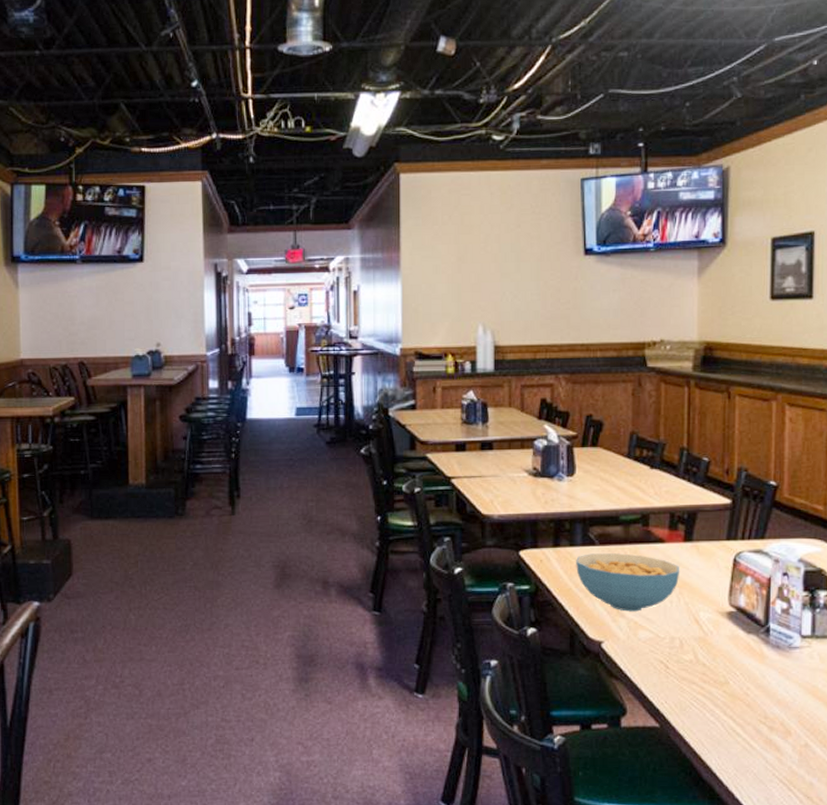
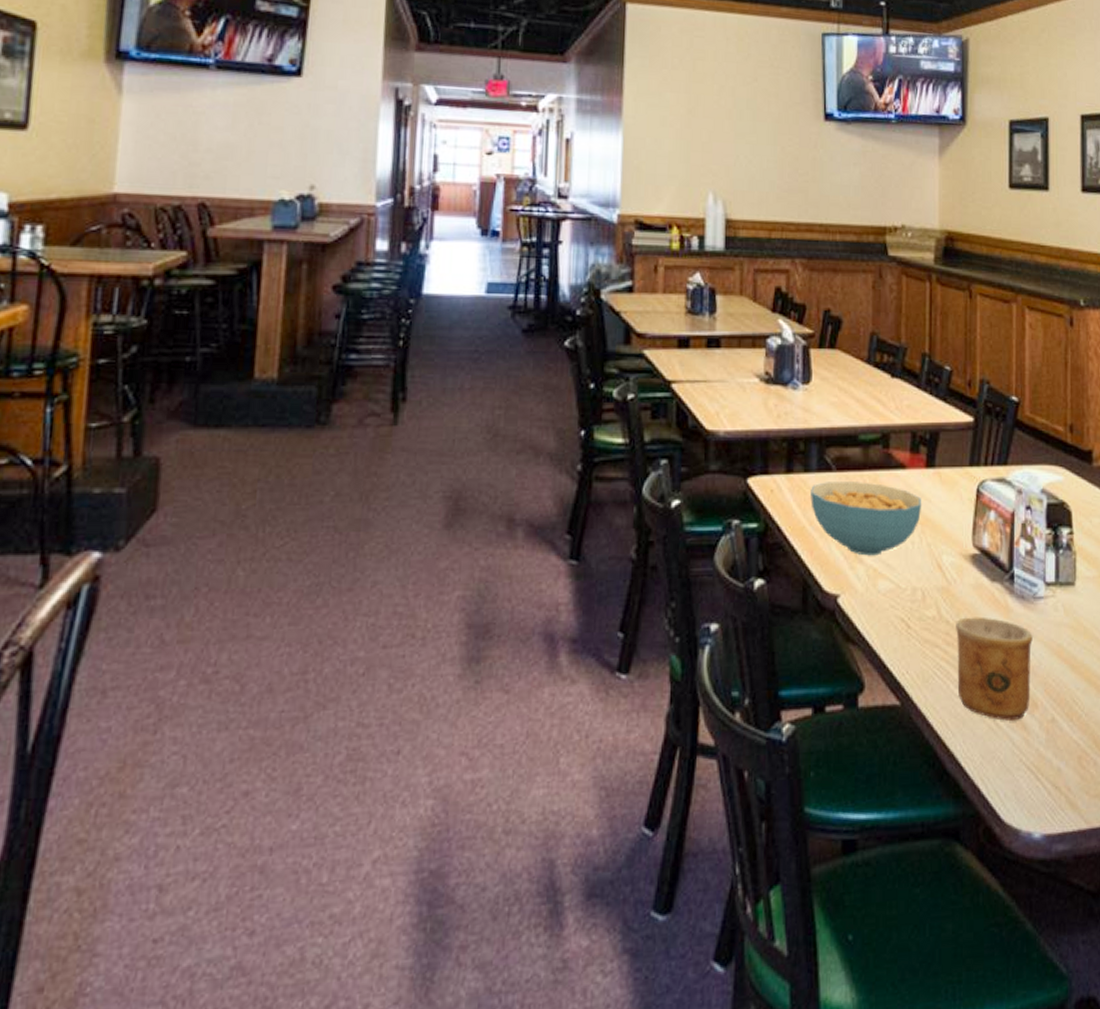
cup: none [712,661,787,743] -> present [956,617,1033,721]

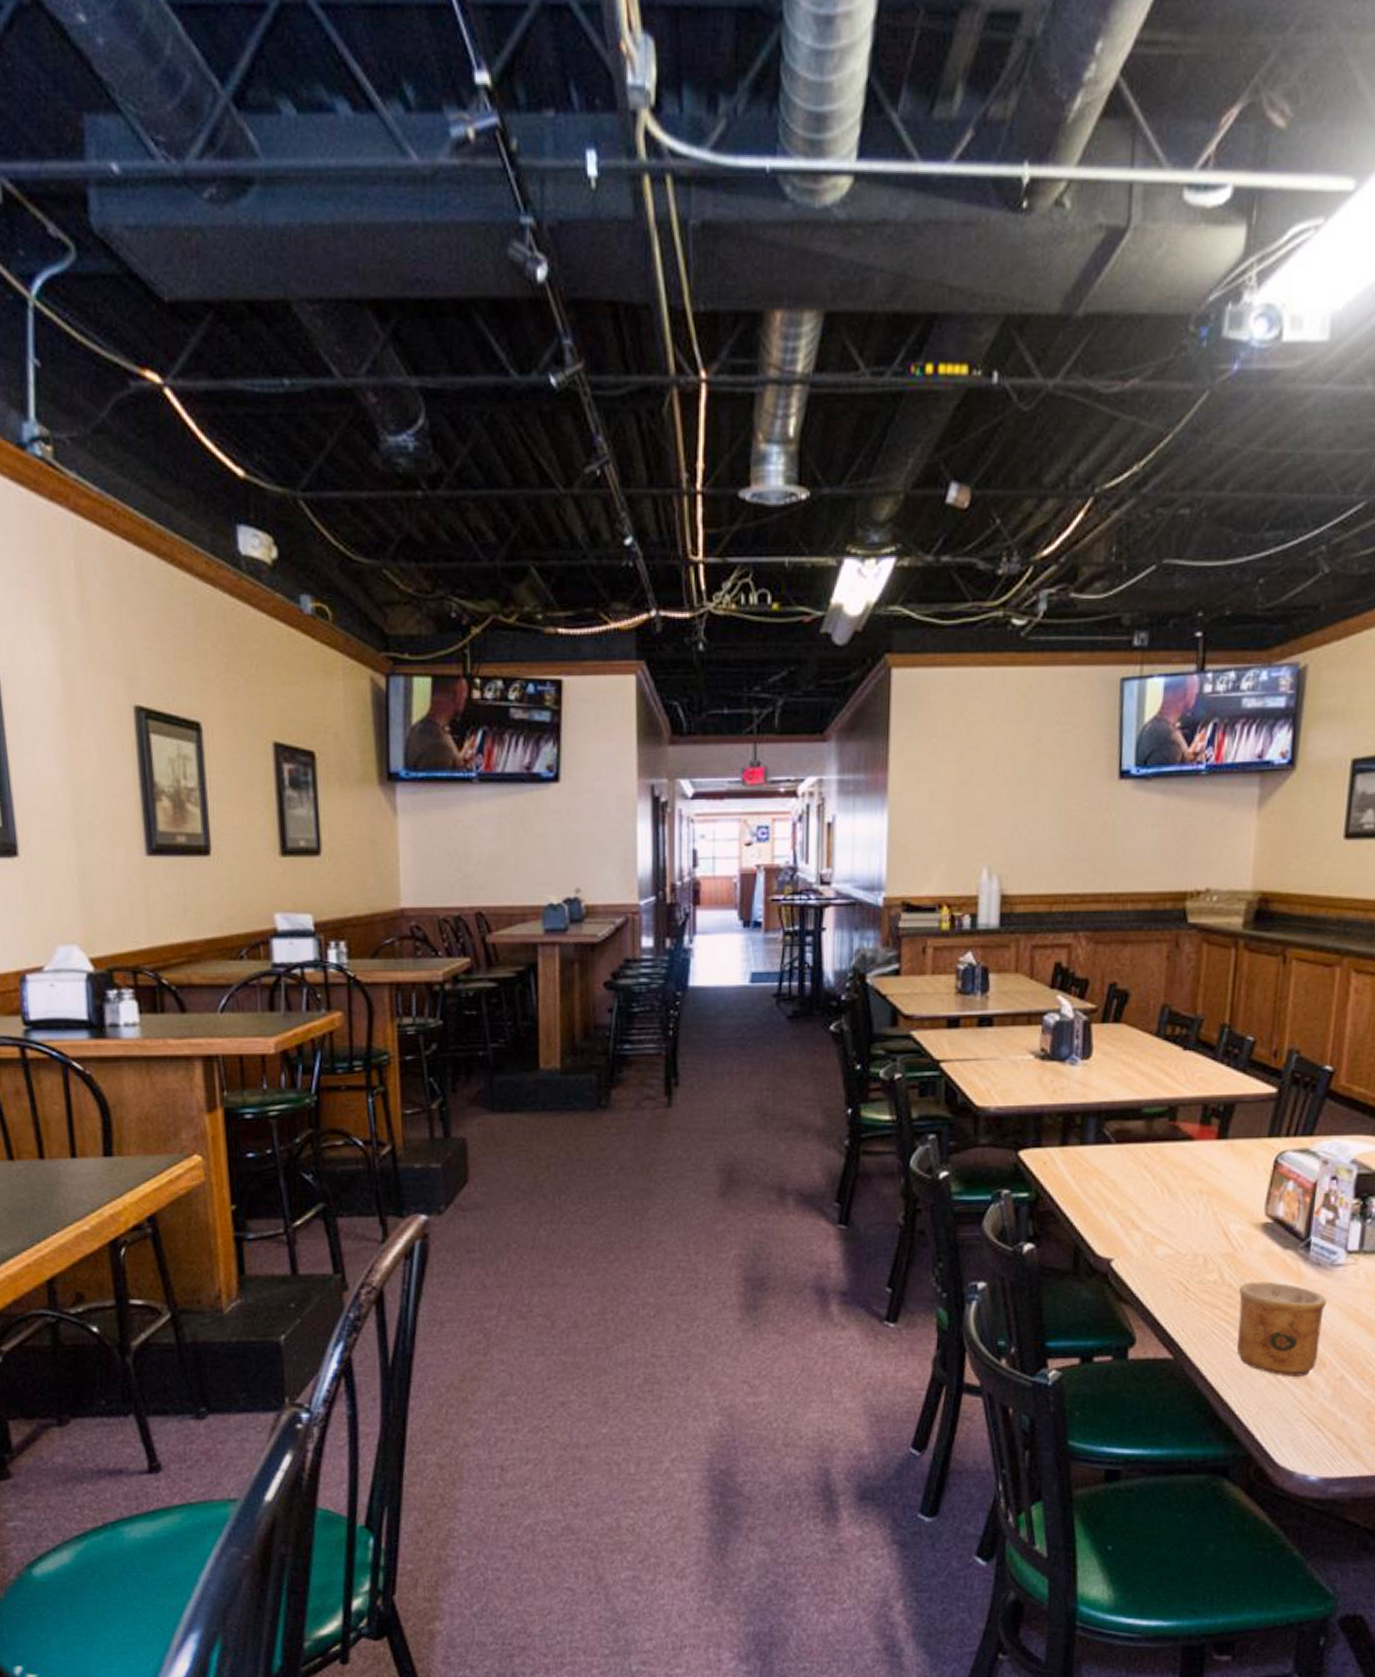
cereal bowl: present [810,482,922,556] -> none [1086,1153,1210,1223]

